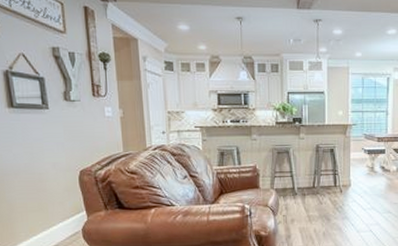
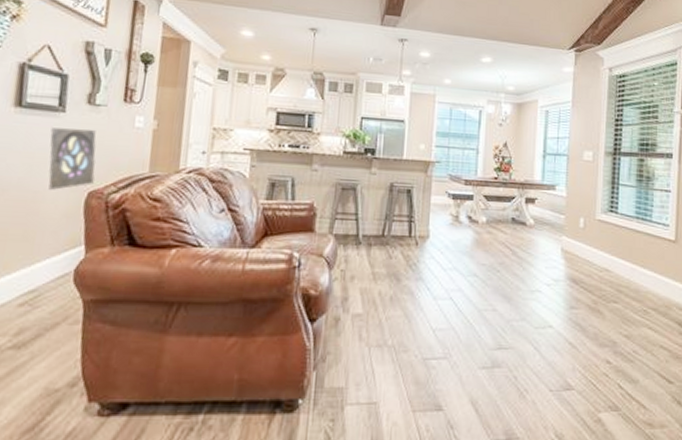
wall ornament: none [40,122,82,171] -> present [48,128,96,190]

